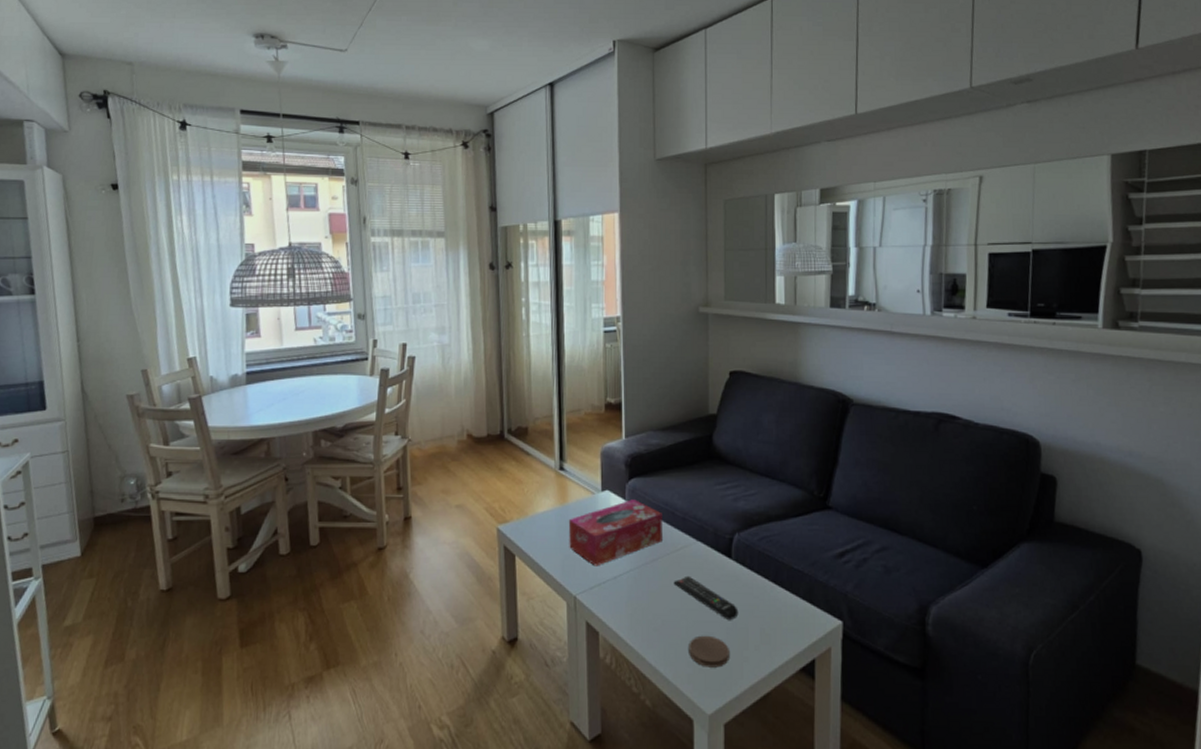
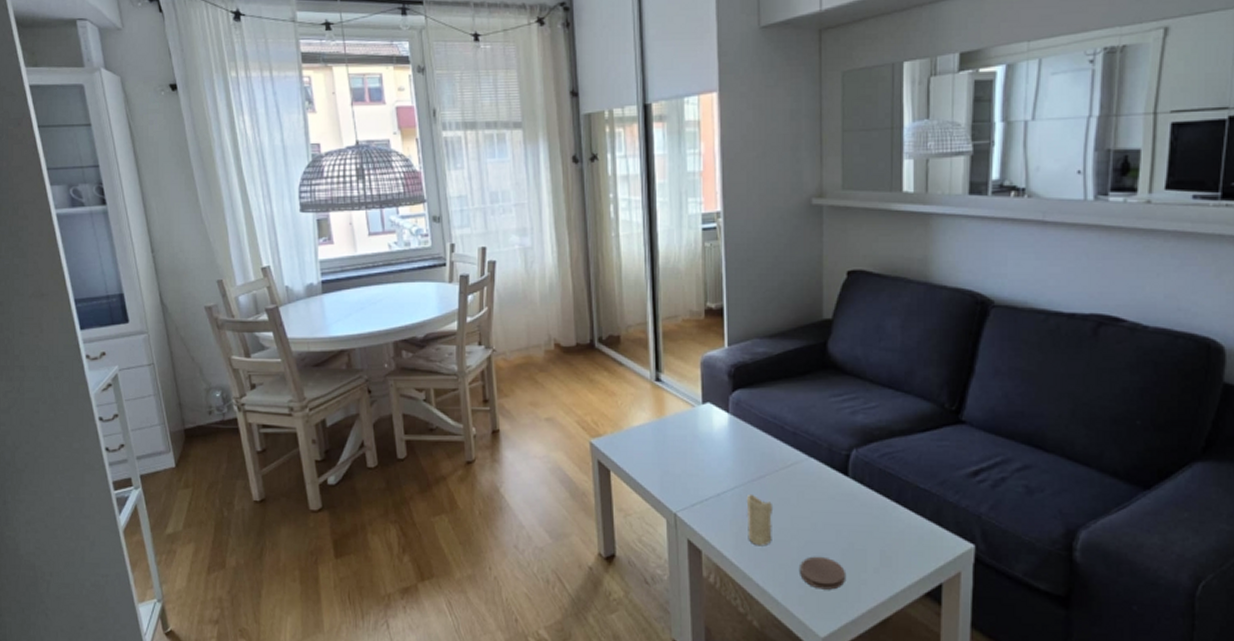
tissue box: present [568,499,662,567] -> none [666,412,770,483]
candle: none [640,576,664,627] -> present [746,494,772,546]
remote control: present [673,575,739,621] -> none [783,494,856,542]

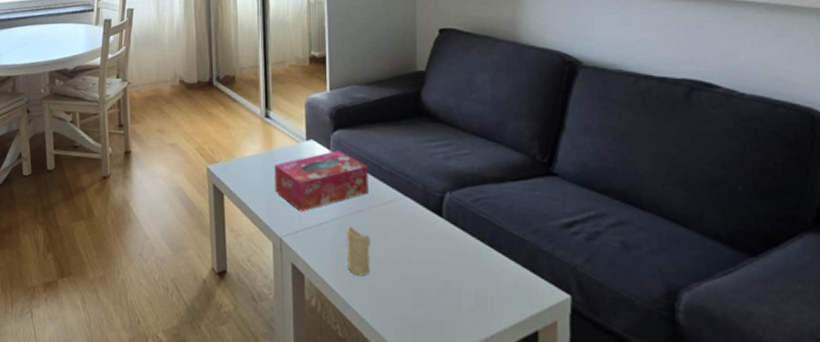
tissue box: none [666,412,770,483] -> present [274,150,368,212]
coaster: present [800,556,845,590] -> none [397,290,441,326]

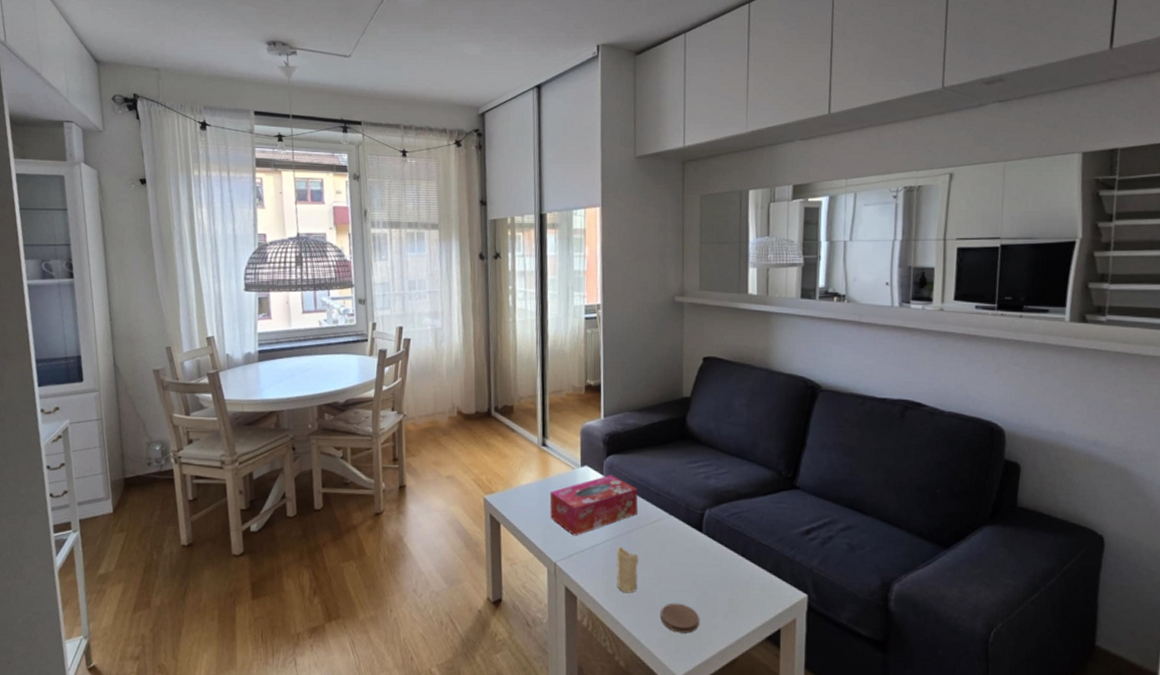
coaster: none [397,290,441,326] -> present [661,603,699,634]

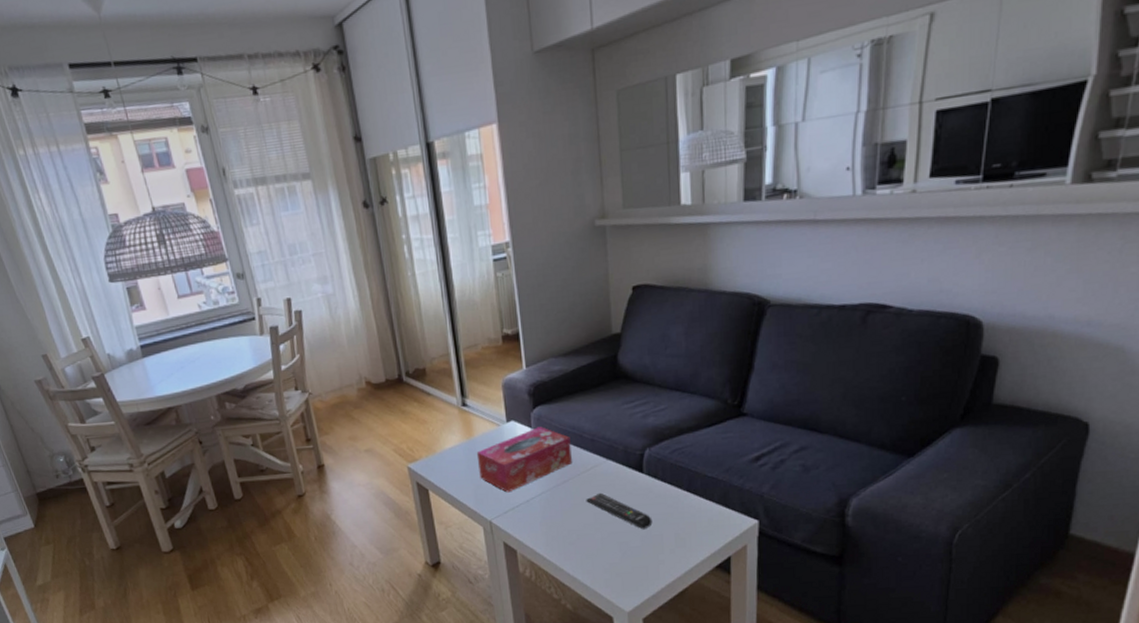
candle: present [616,546,638,594] -> none [553,497,579,541]
remote control: none [647,547,708,591] -> present [586,492,653,530]
coaster: present [661,603,699,634] -> none [604,544,645,572]

